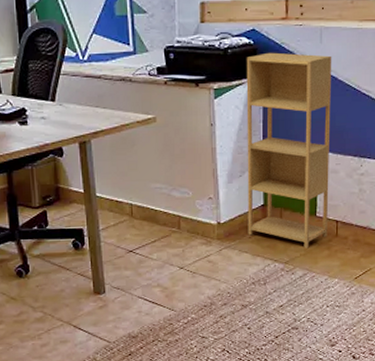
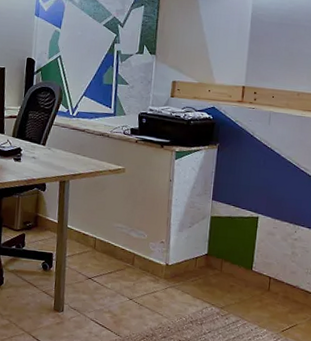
shelving unit: present [246,52,332,249] -> none [191,127,278,298]

